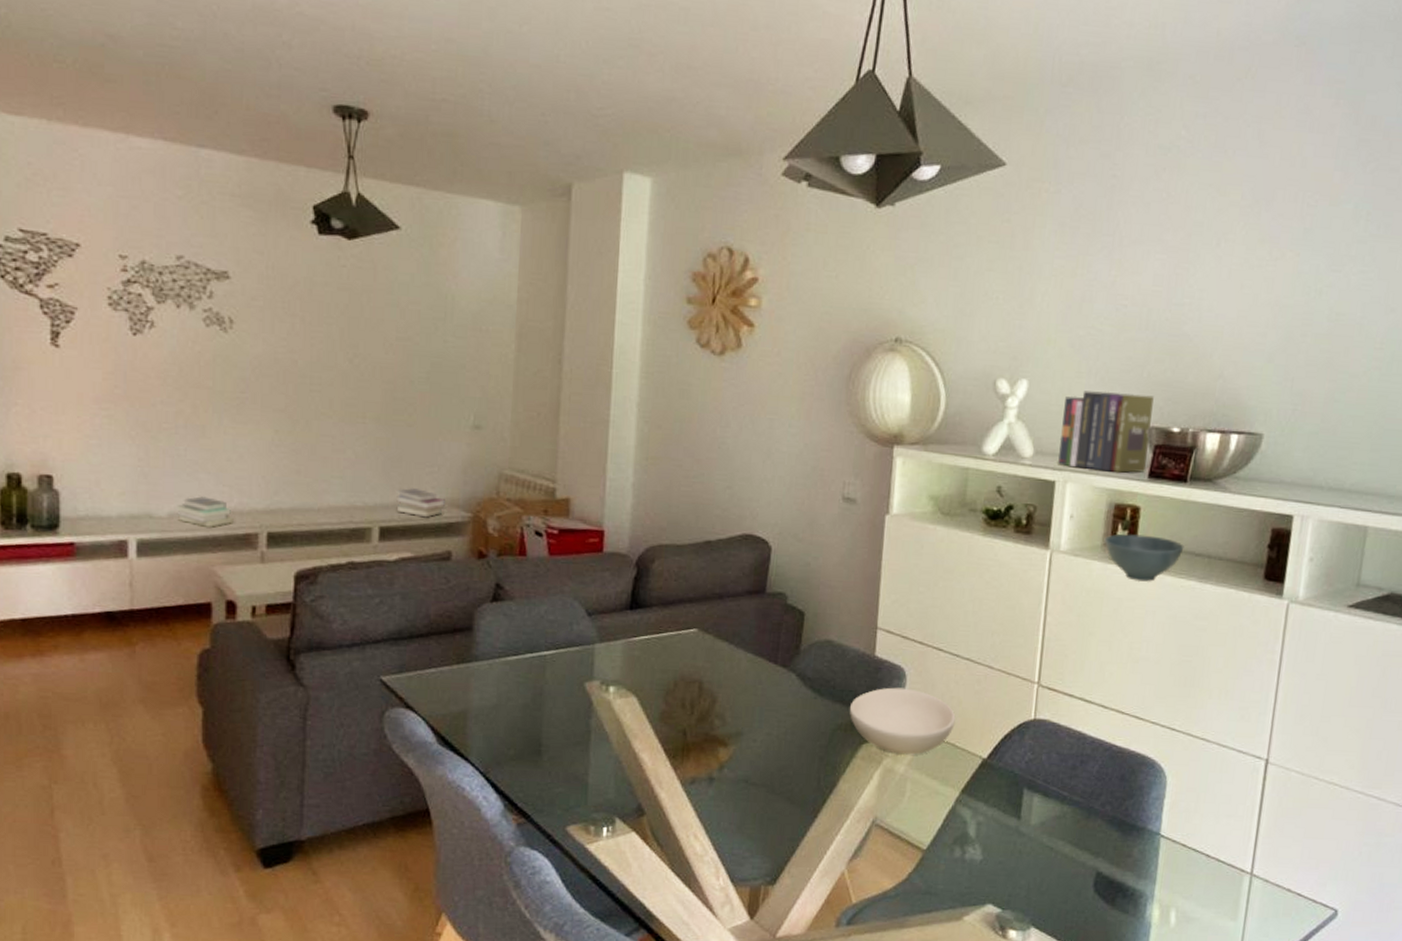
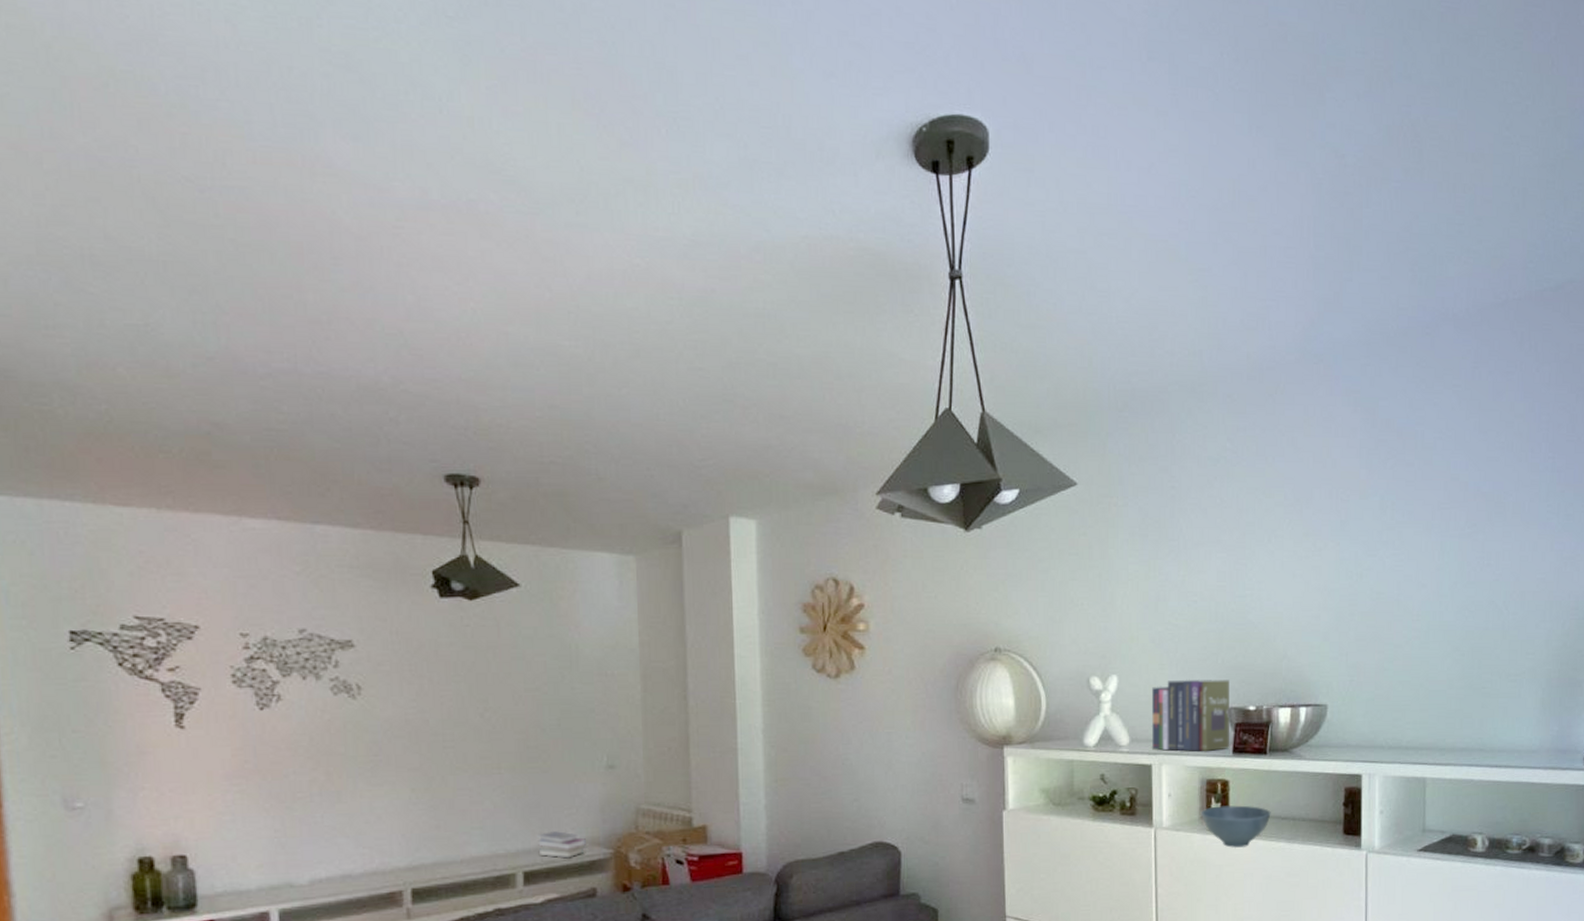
books: present [175,496,234,529] -> none [316,860,377,892]

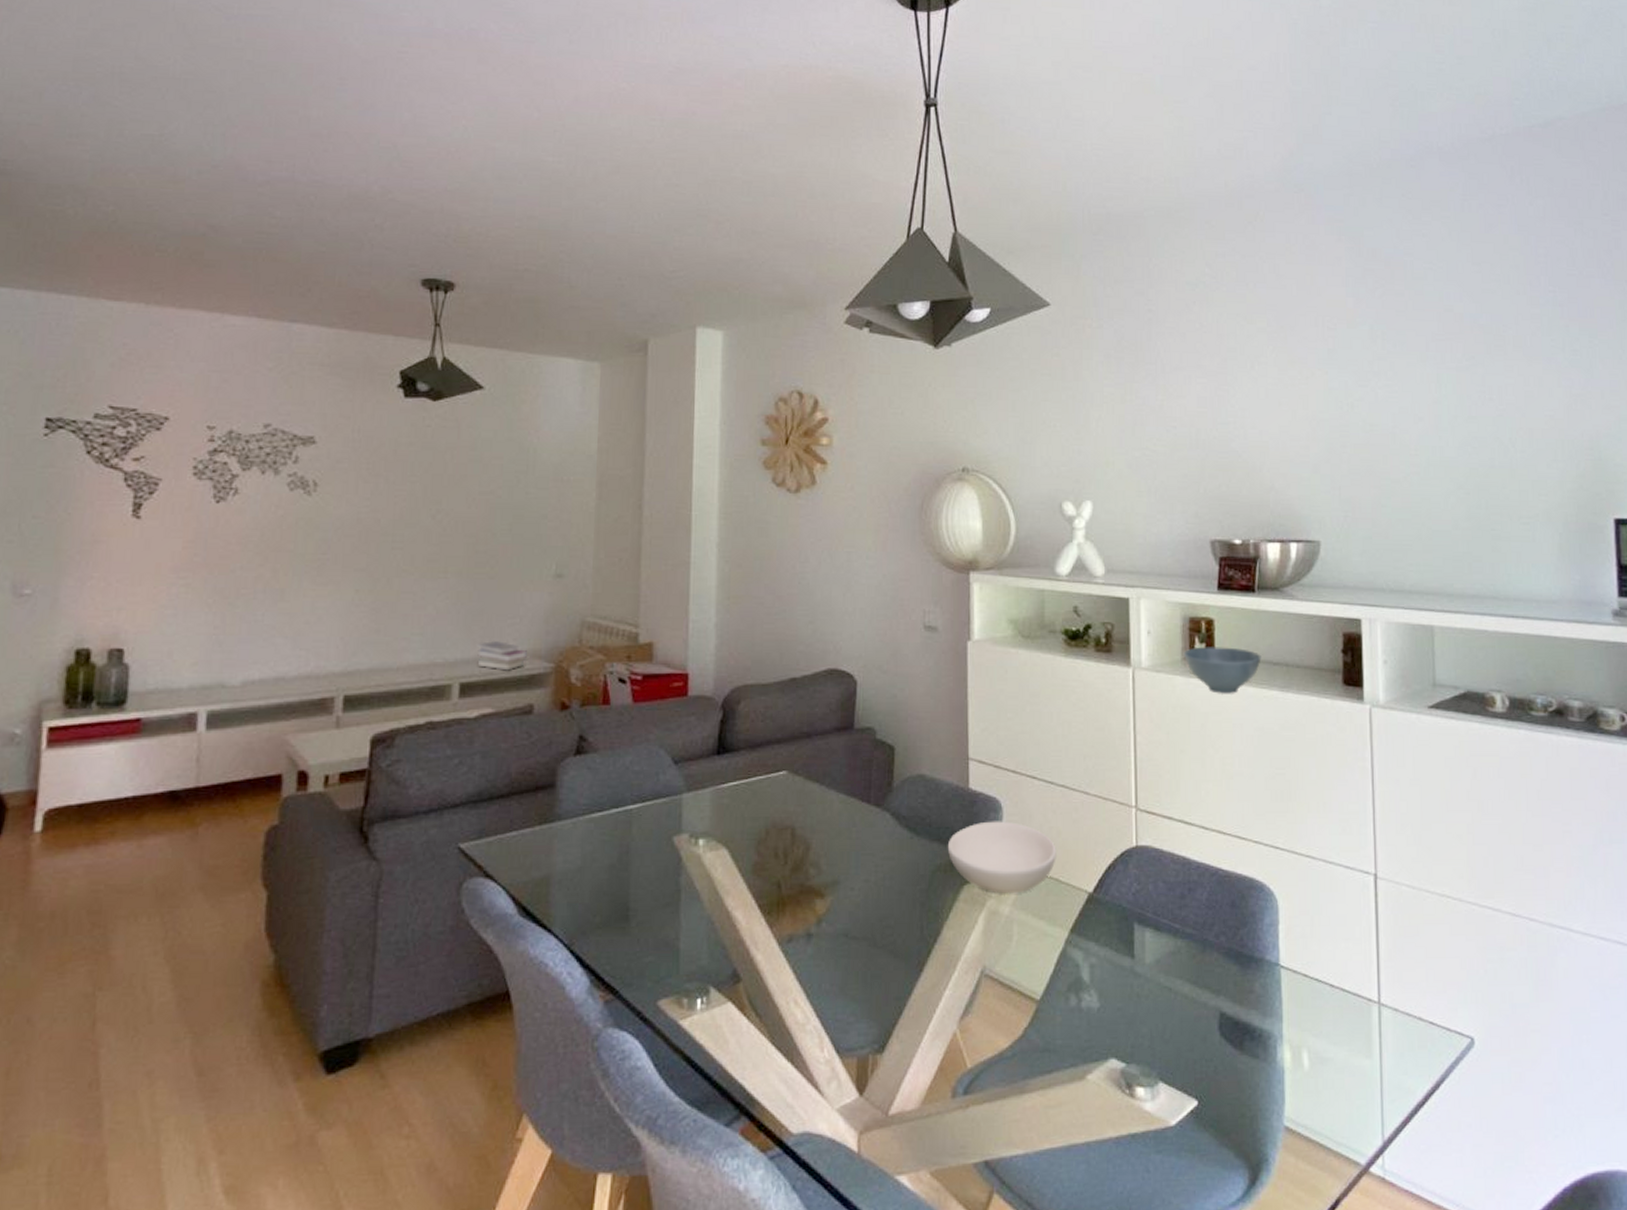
books: present [1151,679,1229,751] -> none [1128,509,1213,586]

